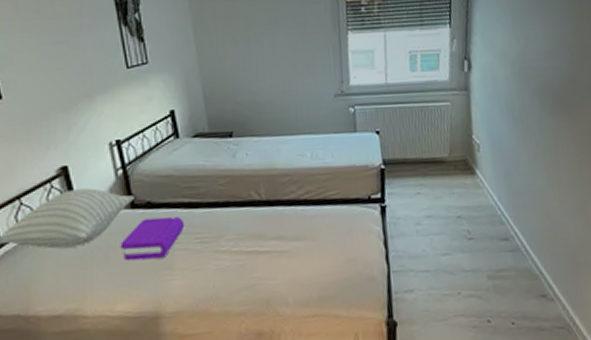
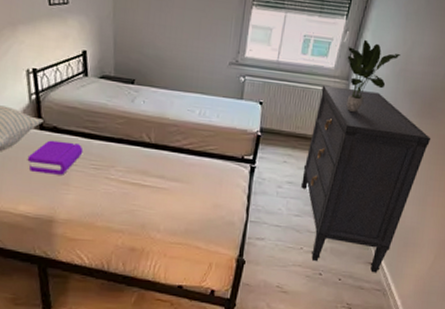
dresser: none [440,98,574,308] -> present [301,85,431,273]
potted plant: none [459,44,516,125] -> present [346,39,400,113]

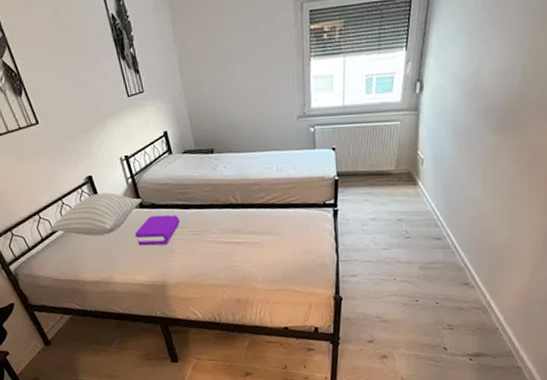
dresser: present [301,85,431,273] -> none [384,117,513,293]
potted plant: present [346,39,400,113] -> none [412,66,468,142]

